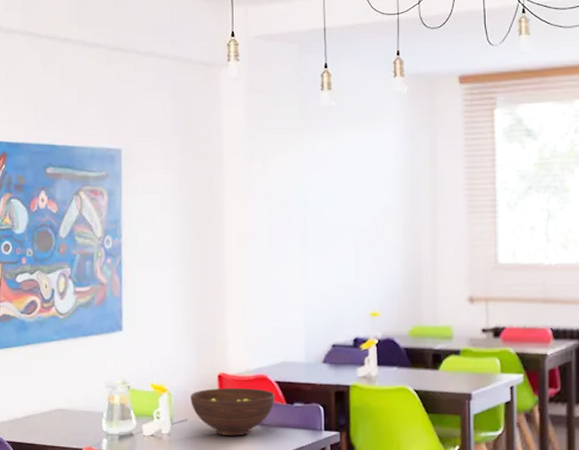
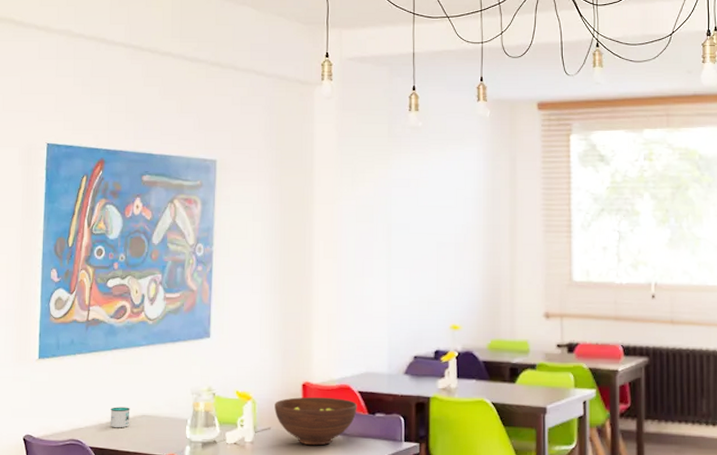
mug: none [26,401,46,423] -> present [110,407,130,428]

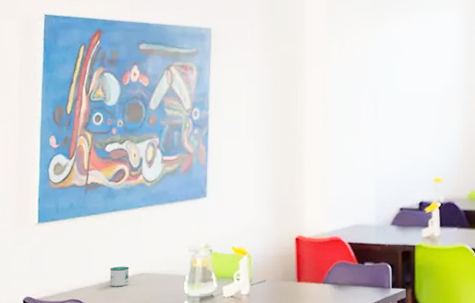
fruit bowl: present [274,396,357,446] -> none [269,249,347,296]

